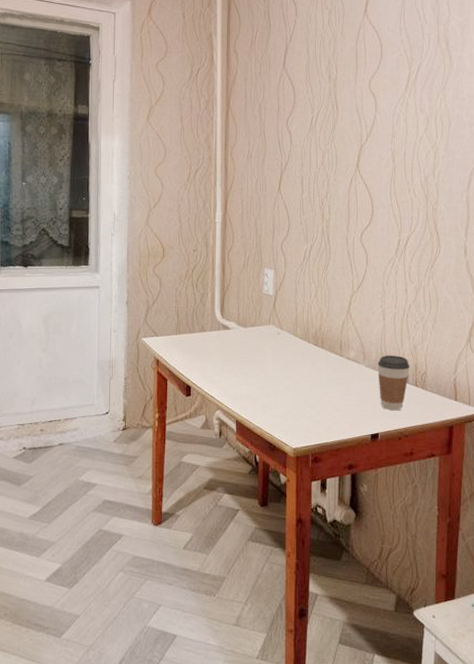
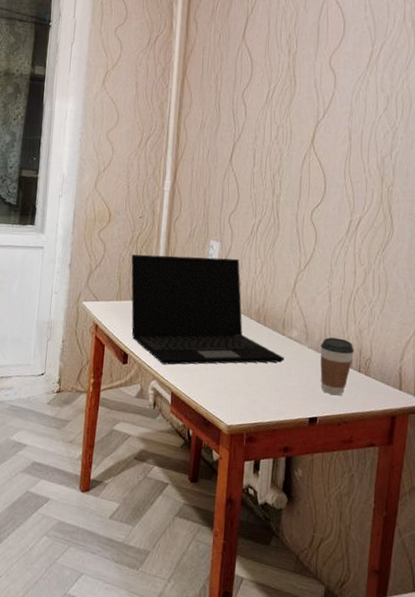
laptop: none [187,285,343,394] -> present [131,254,284,365]

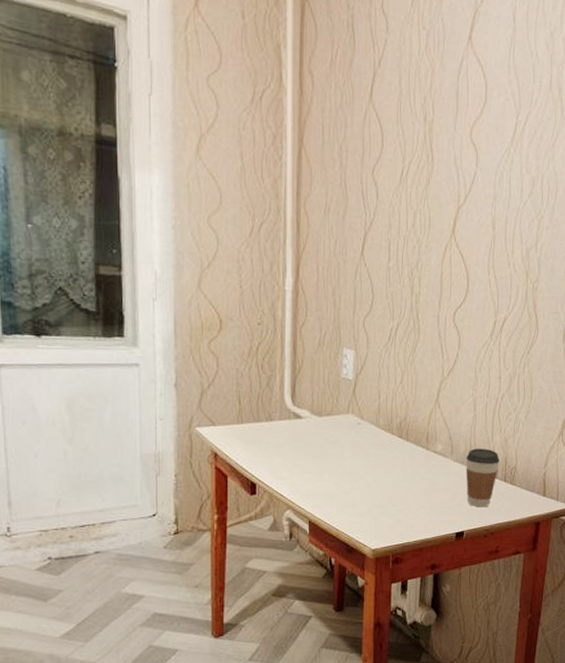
laptop: present [131,254,284,365] -> none [251,368,429,492]

